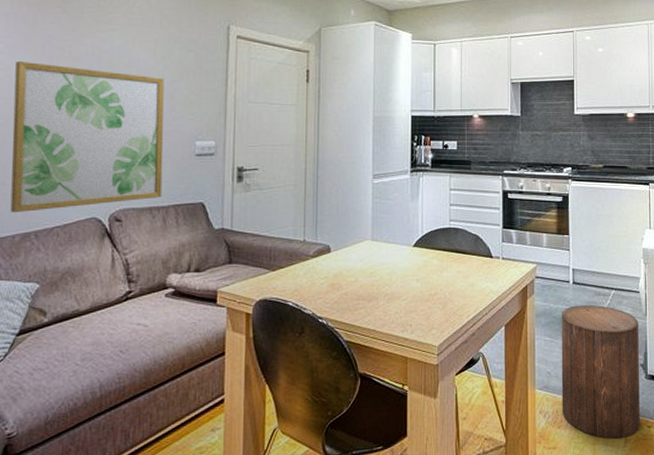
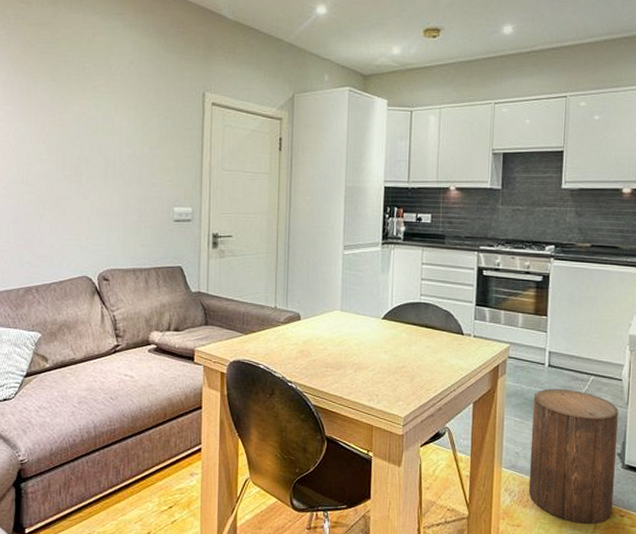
wall art: present [10,62,164,213] -> none [13,128,145,269]

